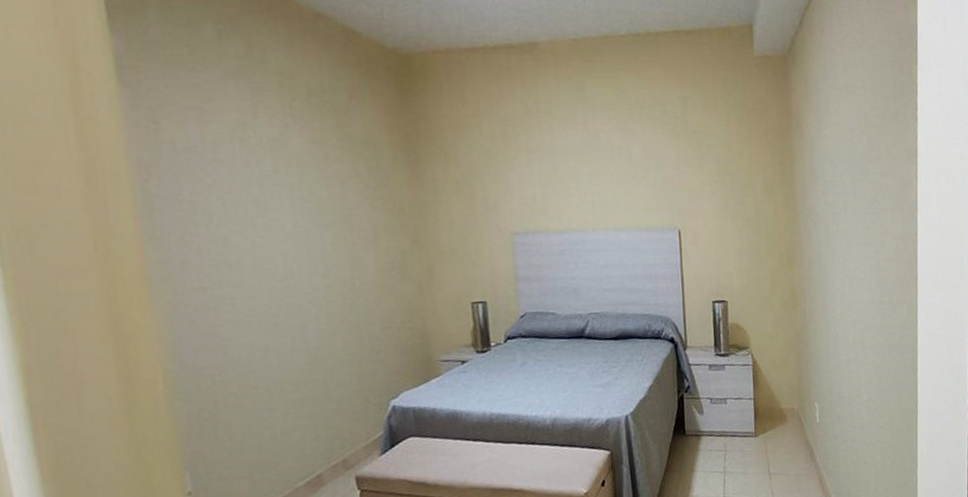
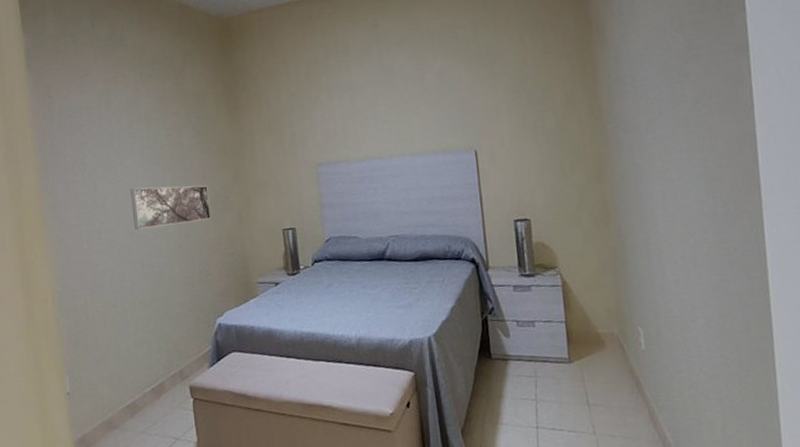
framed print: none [276,246,385,298] -> present [130,185,212,230]

